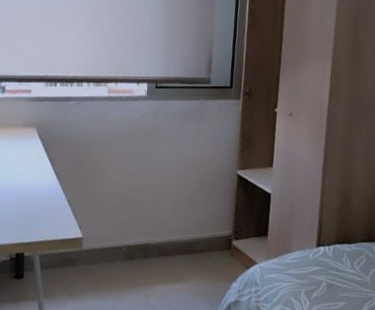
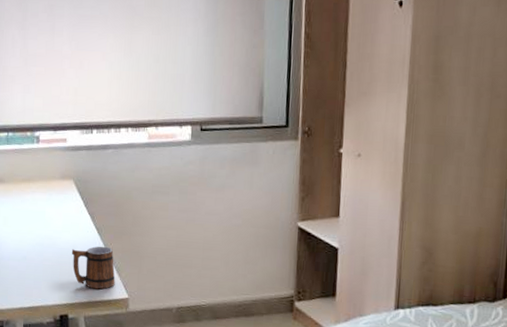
mug: none [30,189,71,230] -> present [71,246,115,290]

